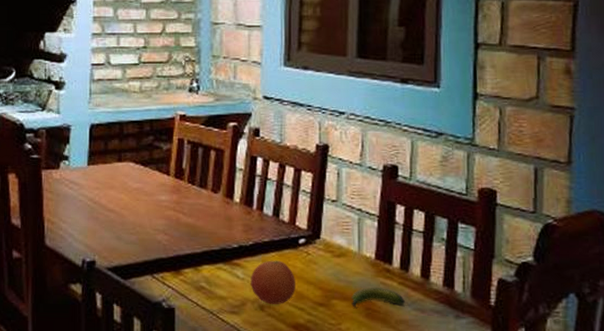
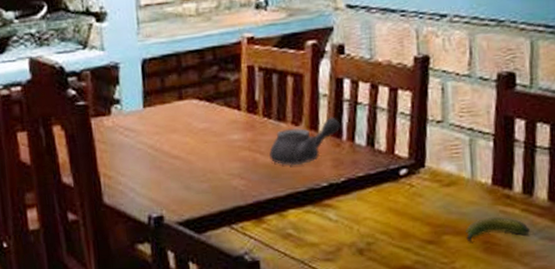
teapot: none [191,188,252,228] -> present [269,117,341,166]
fruit: present [249,260,297,304] -> none [344,196,400,247]

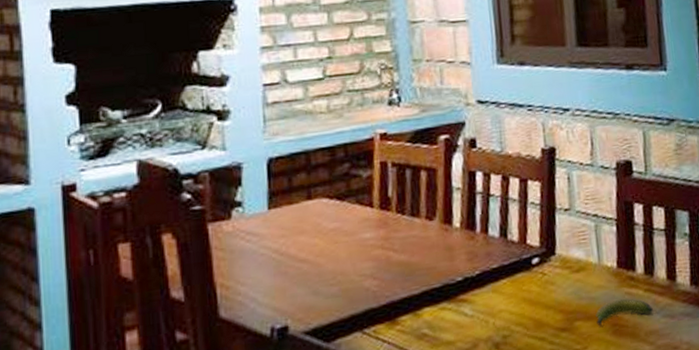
teapot: present [269,117,341,166] -> none [403,210,474,262]

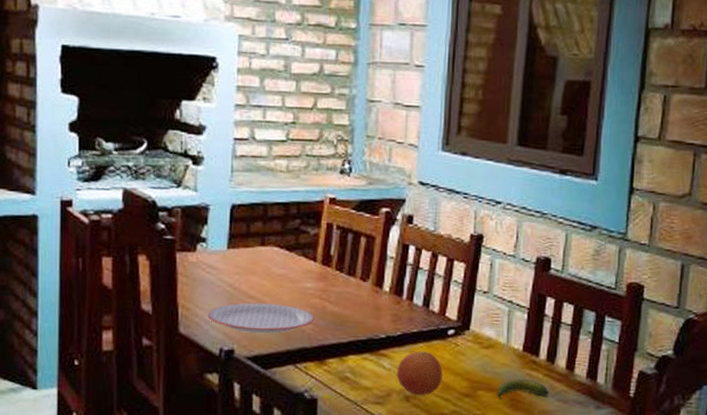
plate: none [252,262,380,303] -> present [207,303,315,333]
fruit: none [480,287,534,340] -> present [396,351,443,395]

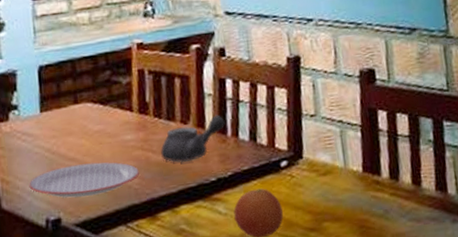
teapot: none [337,277,403,317] -> present [161,114,225,163]
banana: present [497,379,550,399] -> none [343,201,400,228]

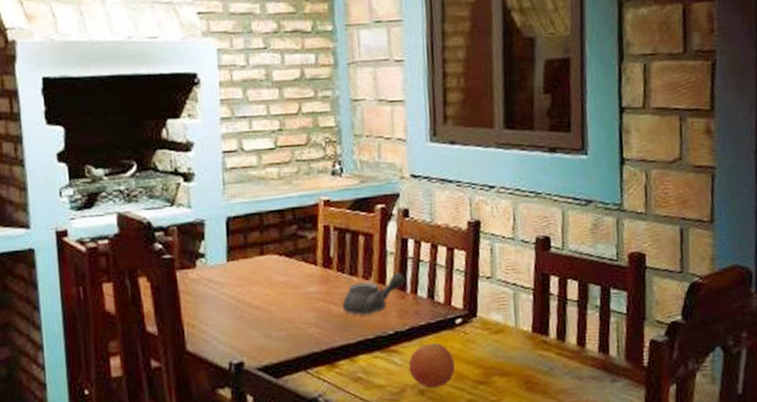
plate: present [29,162,140,198] -> none [213,311,322,344]

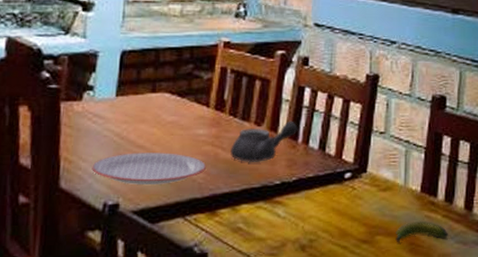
plate: none [213,311,322,344] -> present [92,153,207,184]
fruit: present [408,343,456,388] -> none [291,196,340,244]
banana: none [511,360,564,382] -> present [395,221,449,243]

